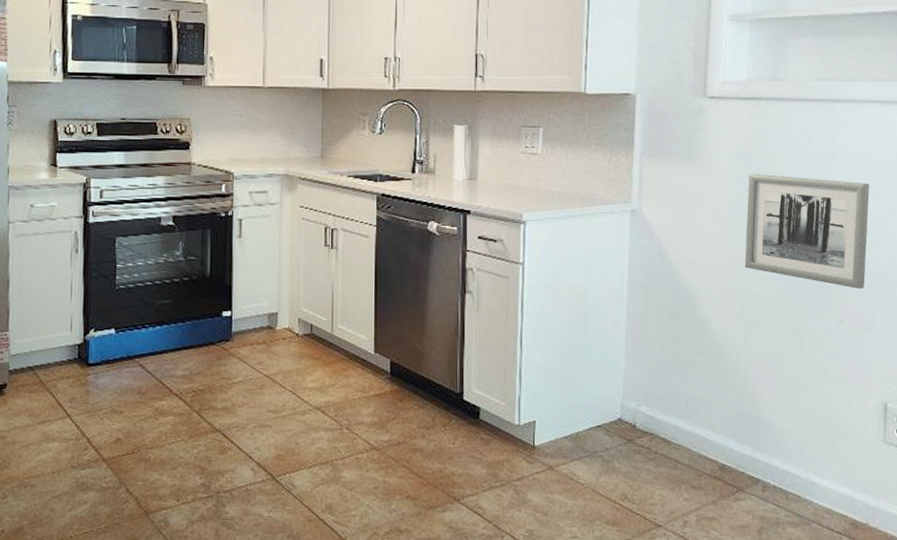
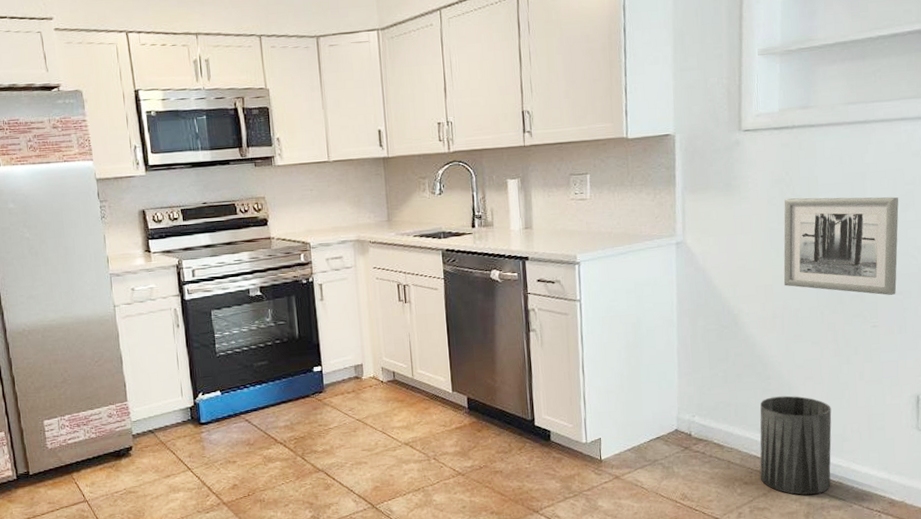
trash can: none [710,391,791,508] -> present [760,395,832,495]

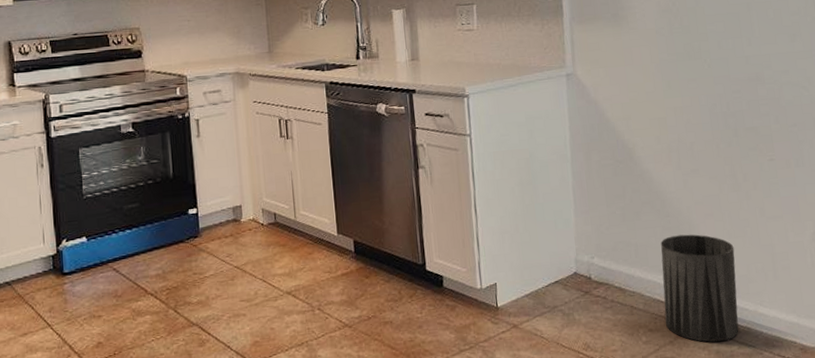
wall art: present [783,197,899,296] -> none [672,27,790,128]

